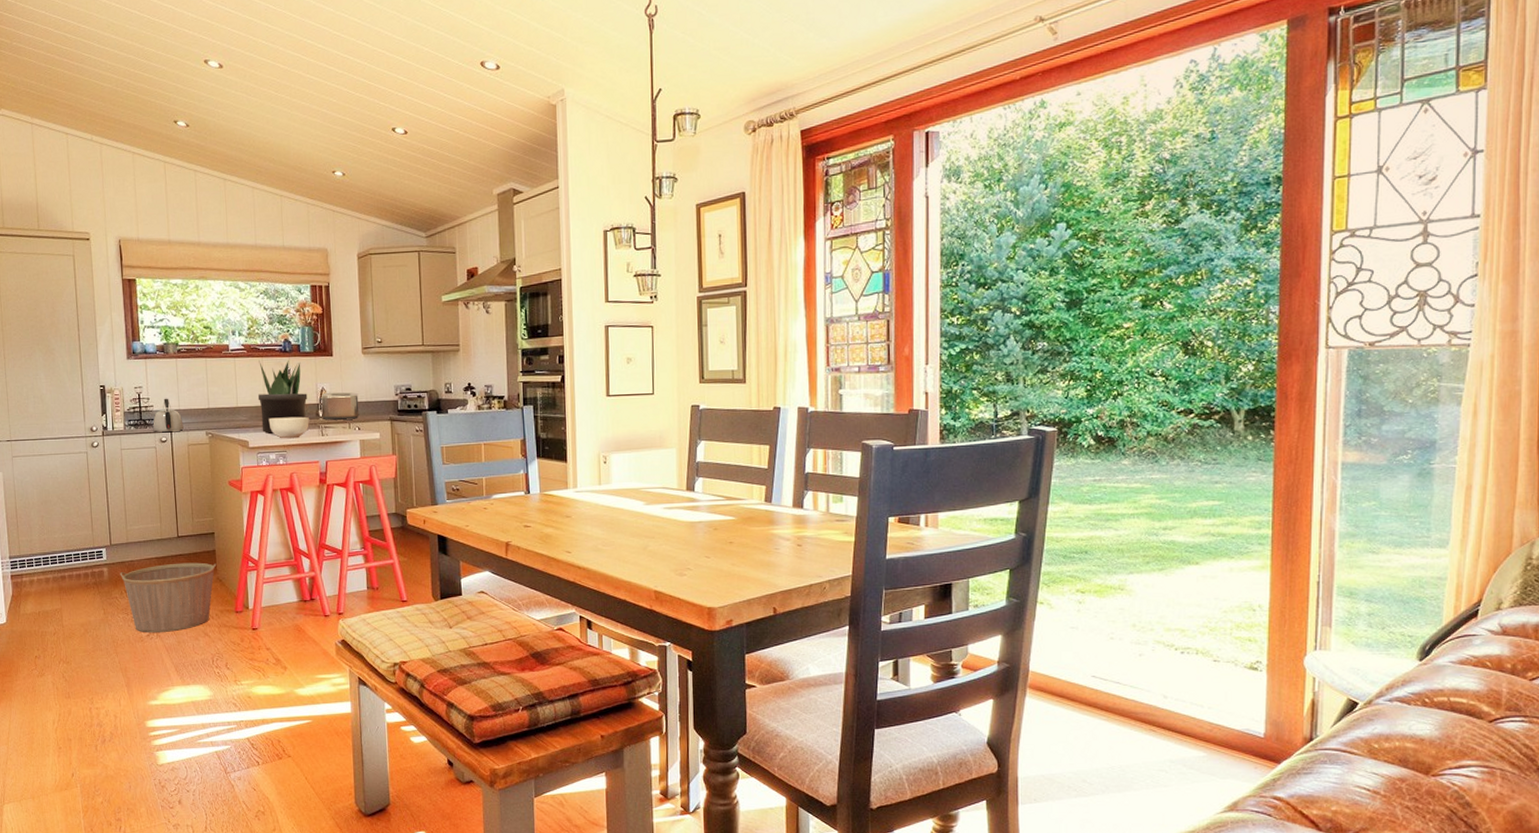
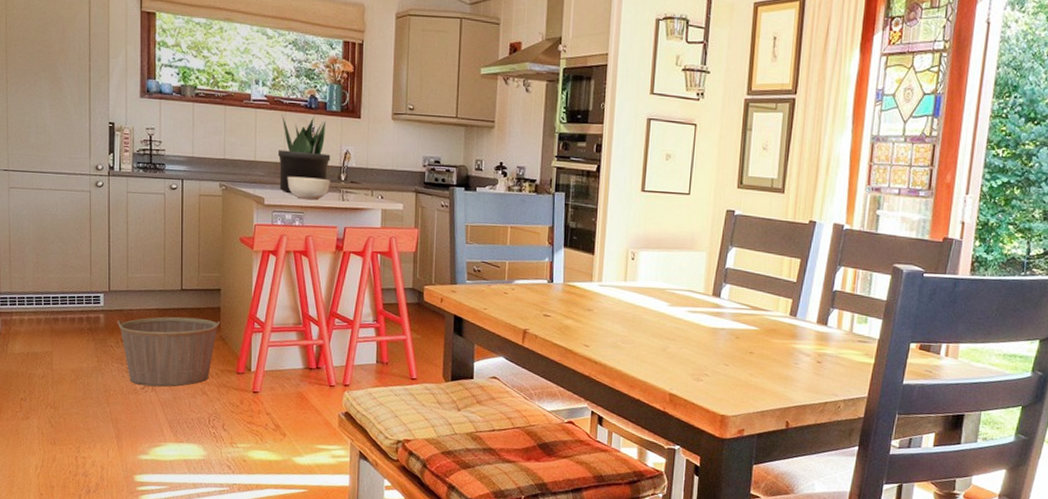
kettle: present [153,398,184,432] -> none [163,143,196,181]
toaster: present [318,392,360,420] -> none [342,155,384,188]

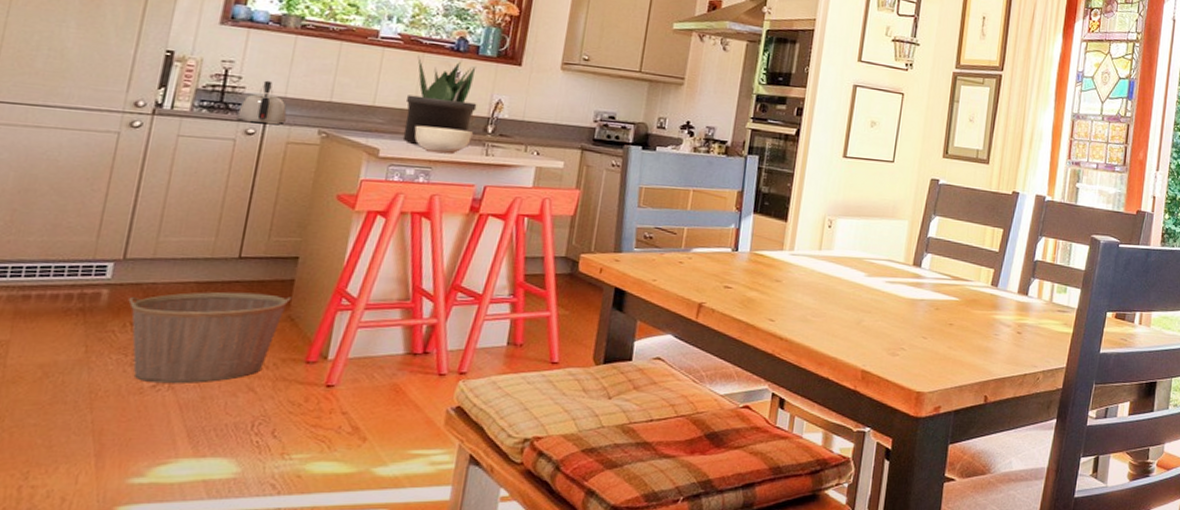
kettle: none [163,143,196,181] -> present [236,80,287,125]

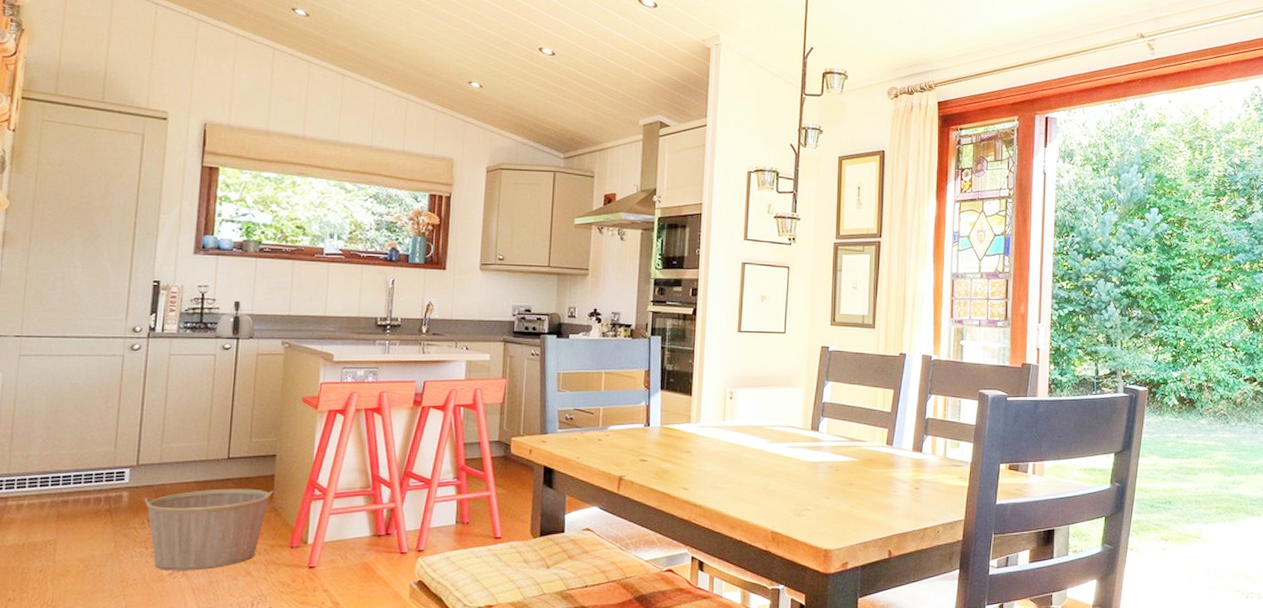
planter: present [402,55,477,146] -> none [351,267,411,349]
bowl: present [414,125,473,155] -> none [360,330,410,355]

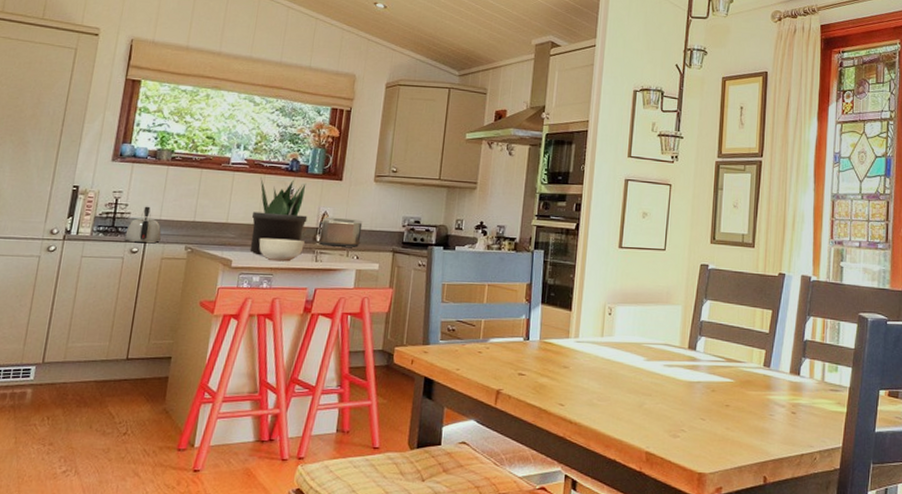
basket: present [144,488,274,570] -> none [46,389,167,469]
planter: none [351,267,411,349] -> present [249,176,308,256]
bowl: none [360,330,410,355] -> present [258,237,305,262]
toaster: none [423,307,470,339] -> present [318,217,363,249]

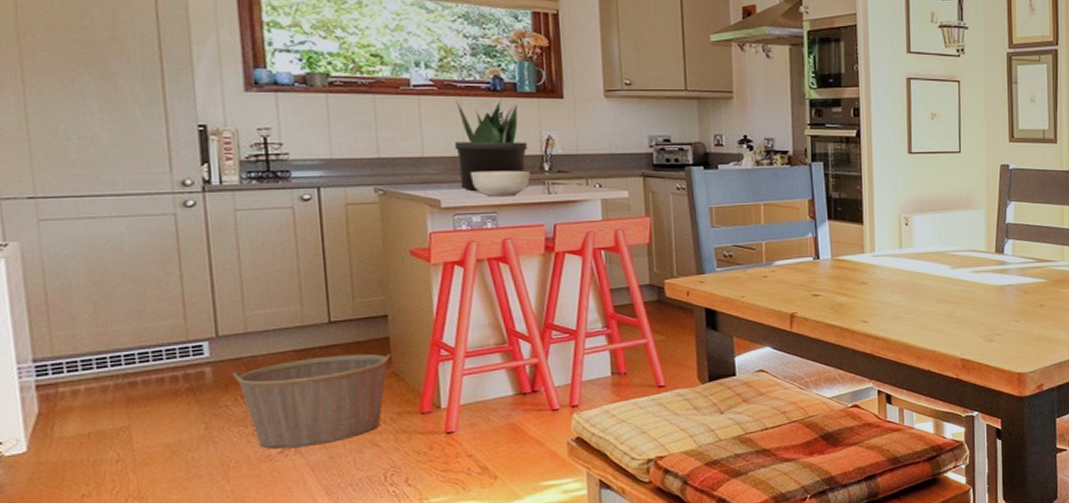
basket: none [46,389,167,469] -> present [232,353,392,449]
kettle: present [124,206,162,244] -> none [288,144,339,188]
toaster: present [318,217,363,249] -> none [543,141,601,176]

